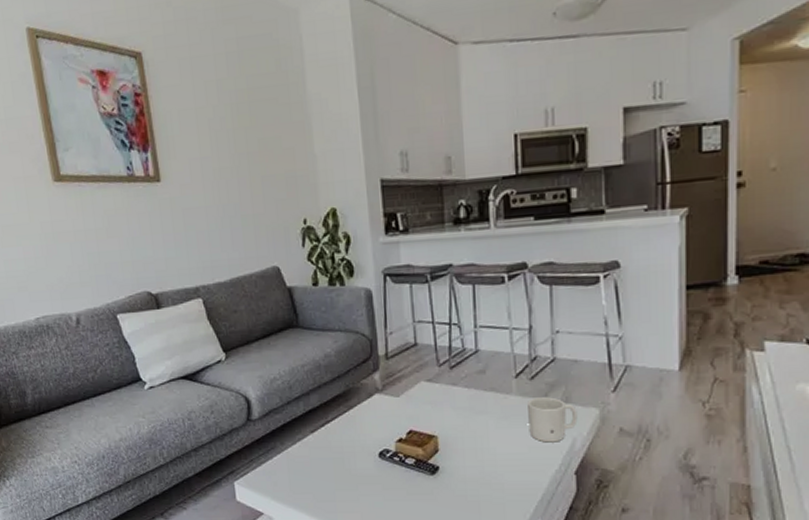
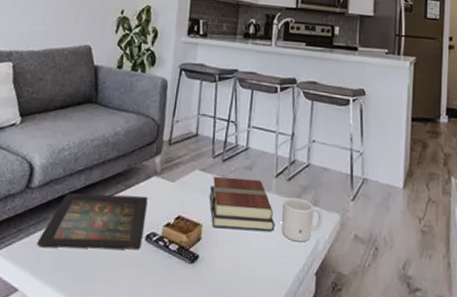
icon panel: none [270,414,376,474] -> present [37,192,148,250]
books: none [440,382,521,438] -> present [209,176,275,231]

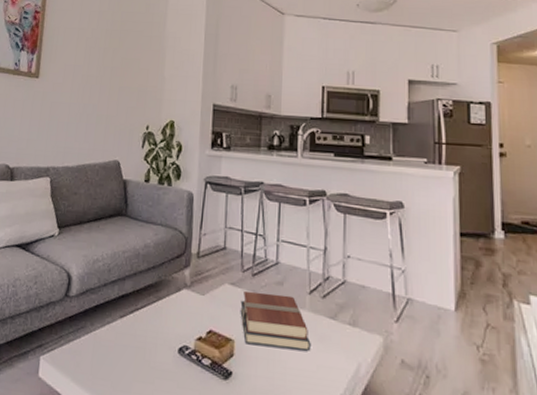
icon panel: present [37,192,148,250] -> none [76,302,179,363]
mug: present [281,198,323,242] -> none [318,316,363,365]

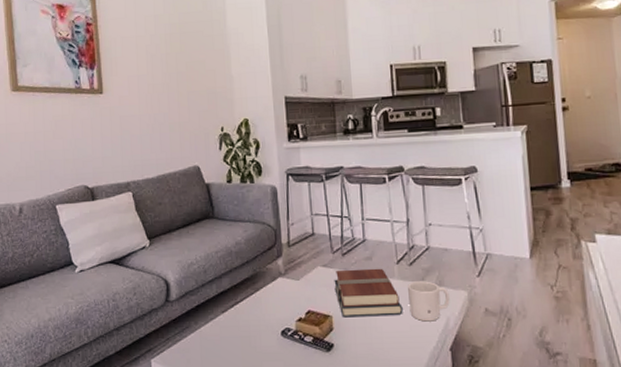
mug: none [318,316,363,365] -> present [408,281,450,322]

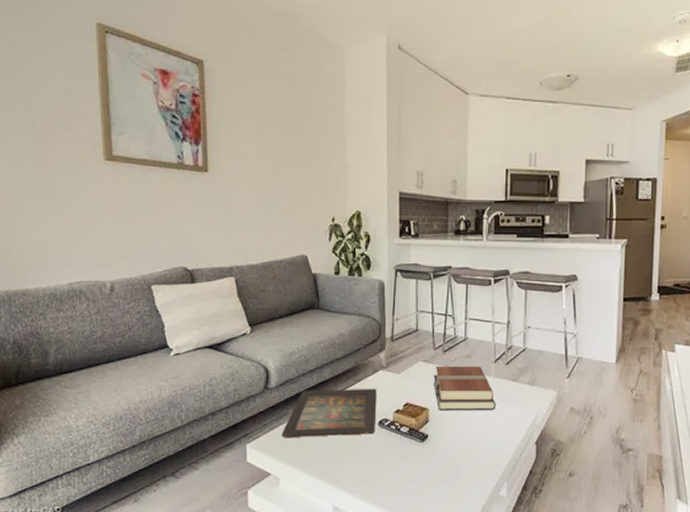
icon panel: none [185,296,279,352] -> present [281,388,377,438]
mug: present [408,281,450,322] -> none [502,380,540,417]

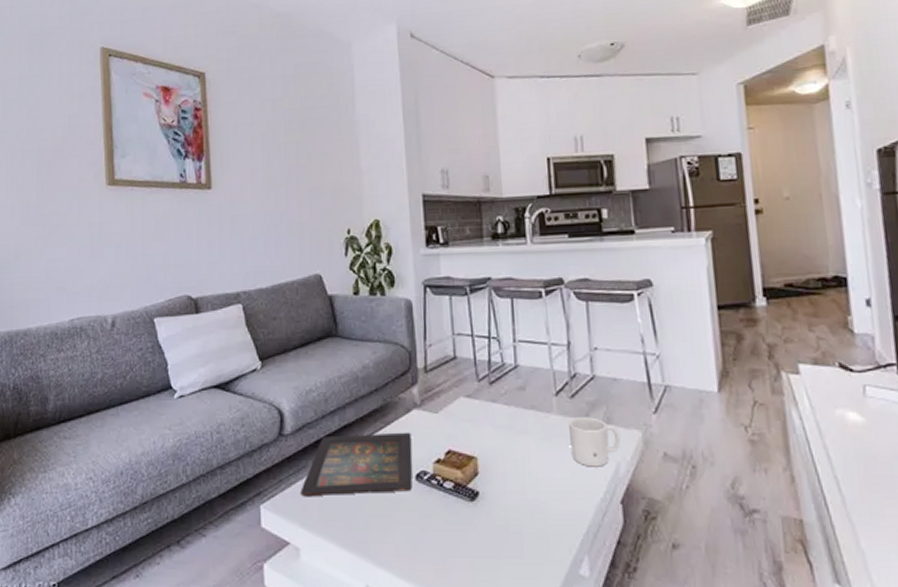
books: present [433,365,496,411] -> none [479,400,563,460]
mug: none [502,380,540,417] -> present [569,417,621,467]

